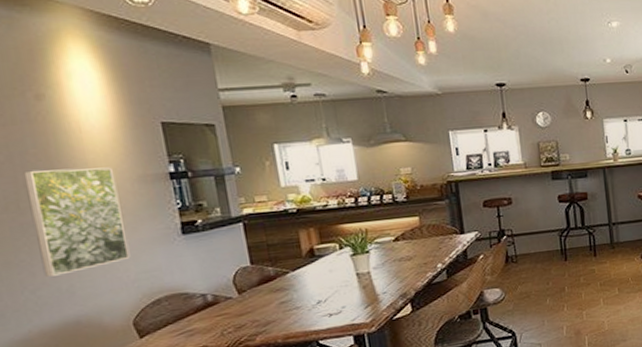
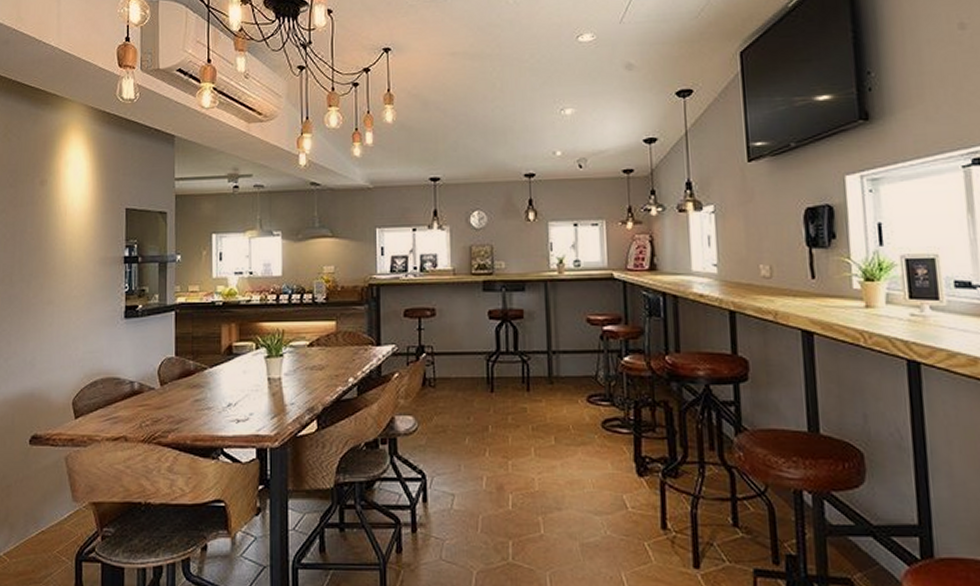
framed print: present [23,167,130,277] -> none [17,247,83,347]

